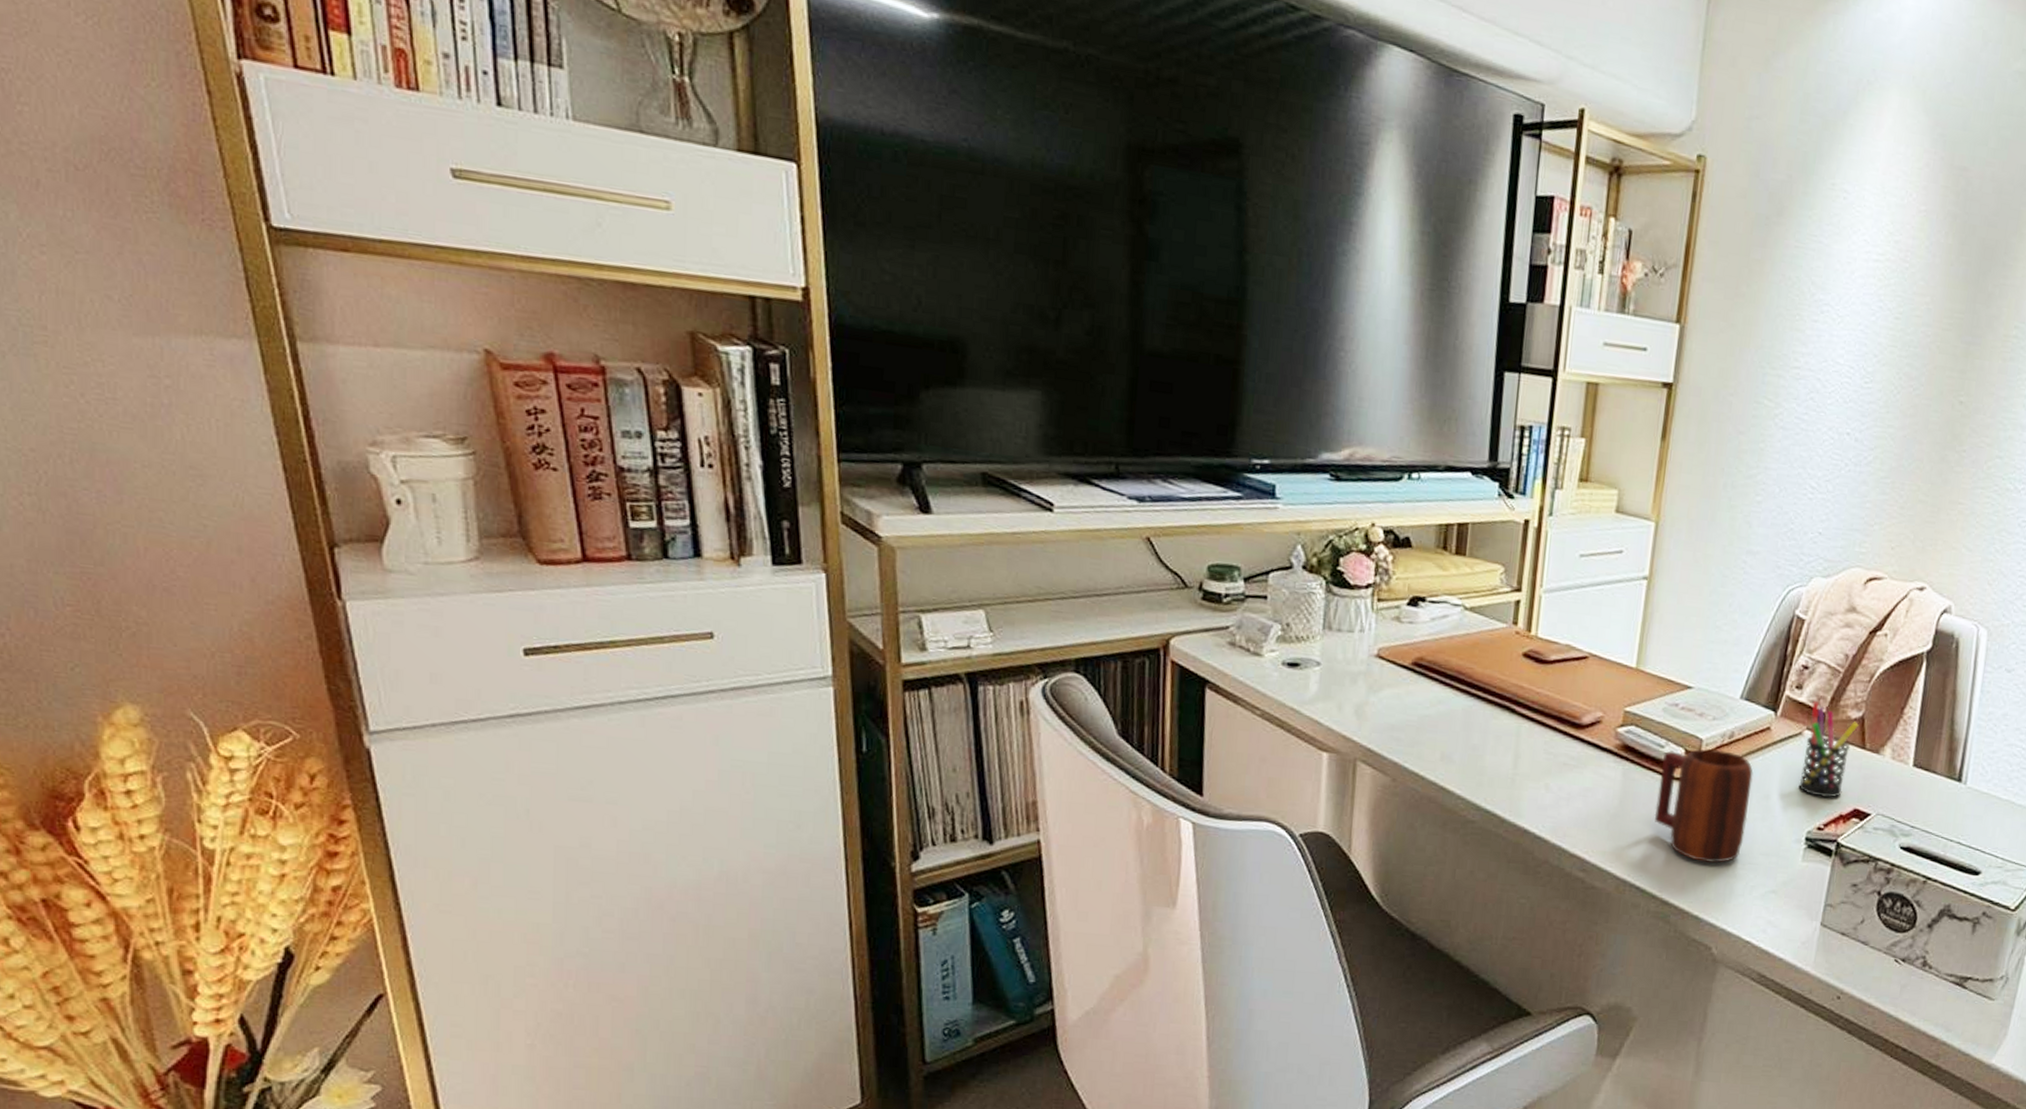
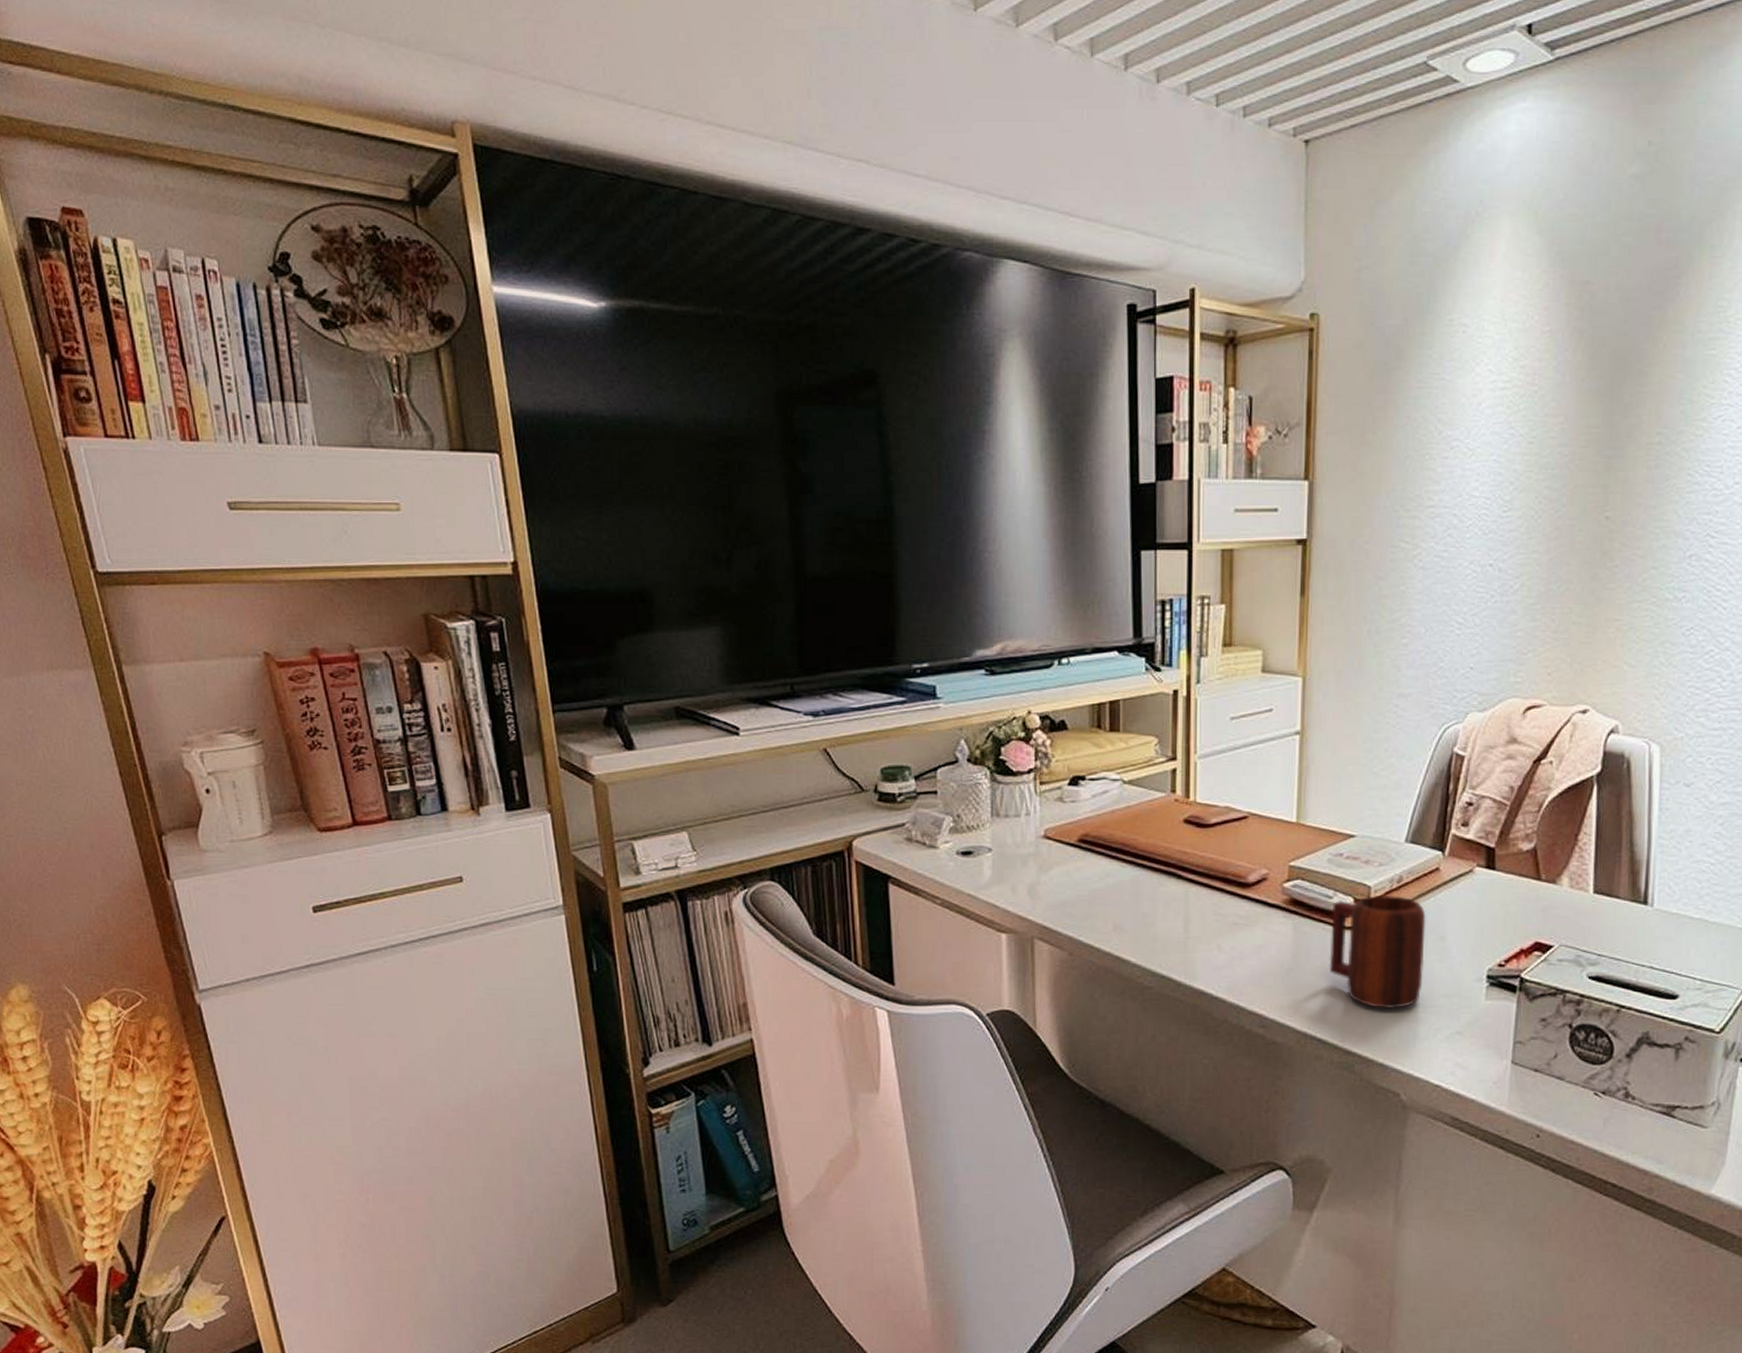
pen holder: present [1799,700,1859,798] -> none [1474,836,1531,933]

